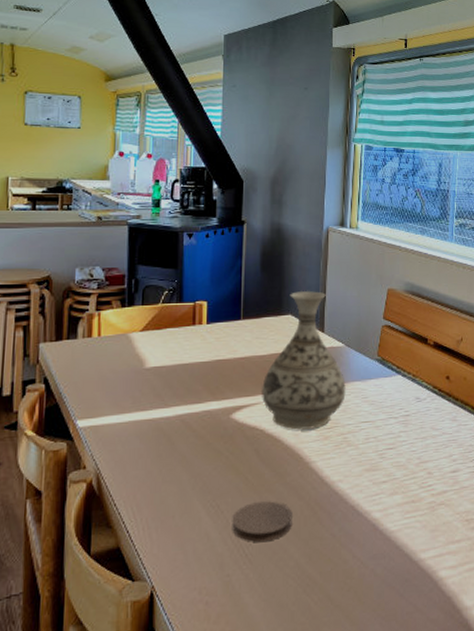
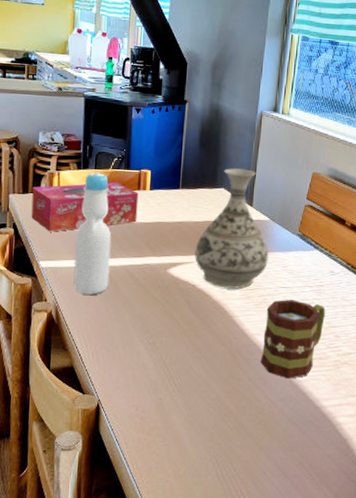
tissue box: none [66,319,194,384] -> present [31,182,139,232]
bottle: none [118,308,164,455] -> present [73,172,112,295]
coaster: present [232,501,292,543] -> none [165,344,216,377]
mug: none [345,435,414,531] -> present [261,300,325,379]

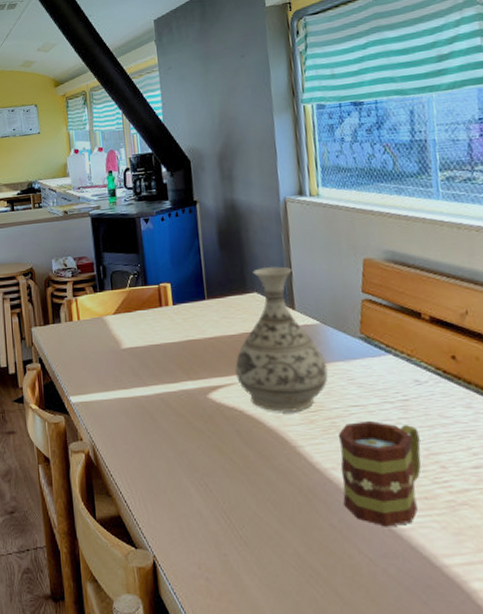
tissue box: present [31,182,139,232] -> none [53,301,164,363]
bottle: present [73,172,112,295] -> none [102,293,145,430]

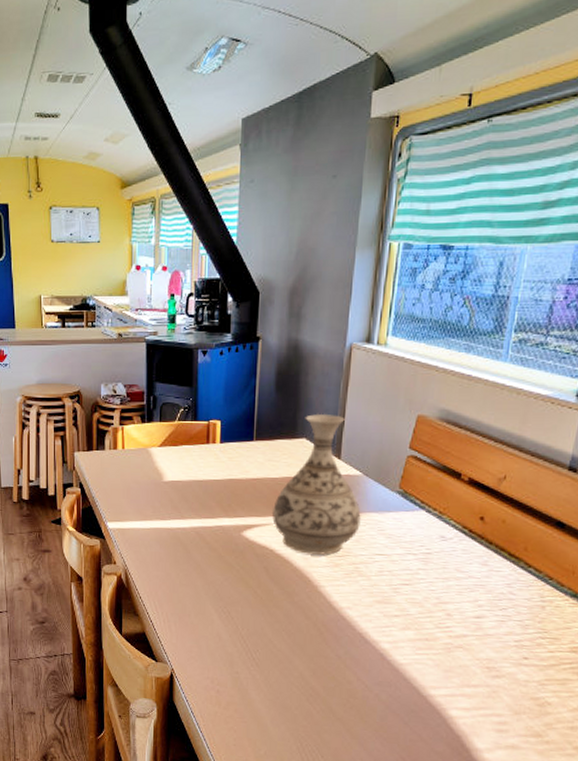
mug: present [337,421,421,527] -> none [352,569,434,661]

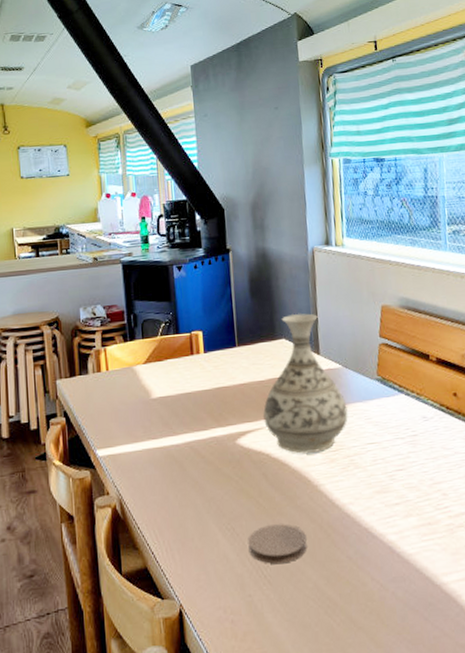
coaster: none [241,614,299,651] -> present [248,524,307,565]

